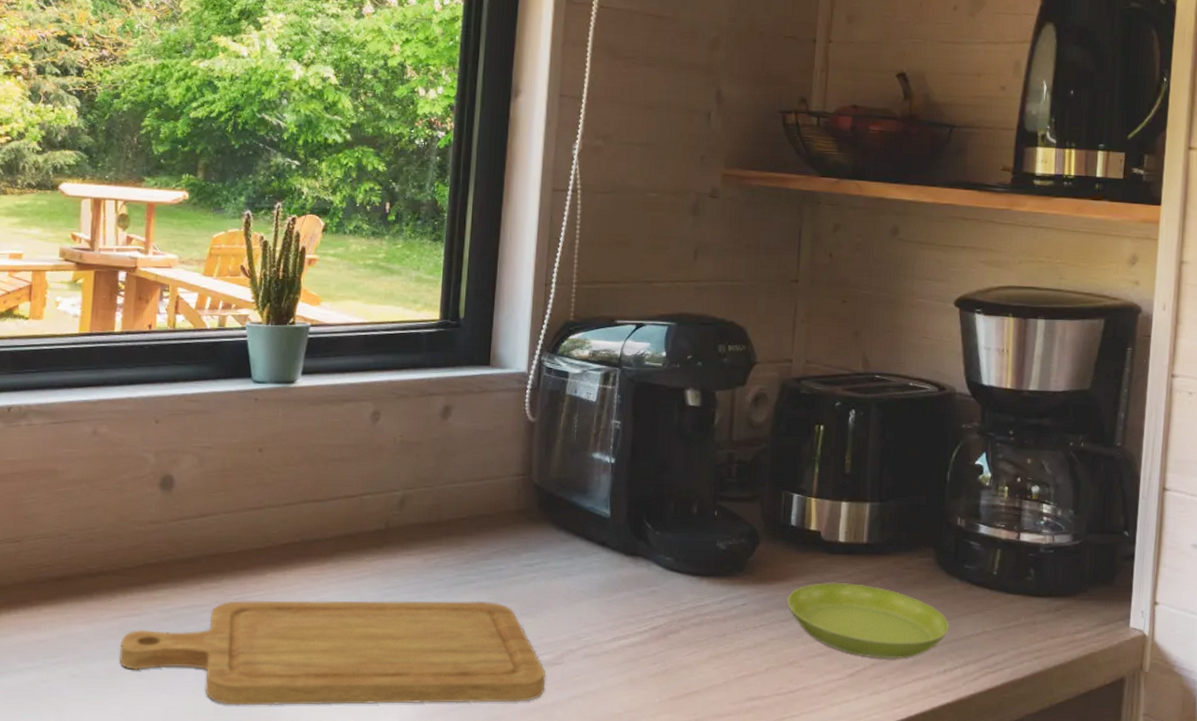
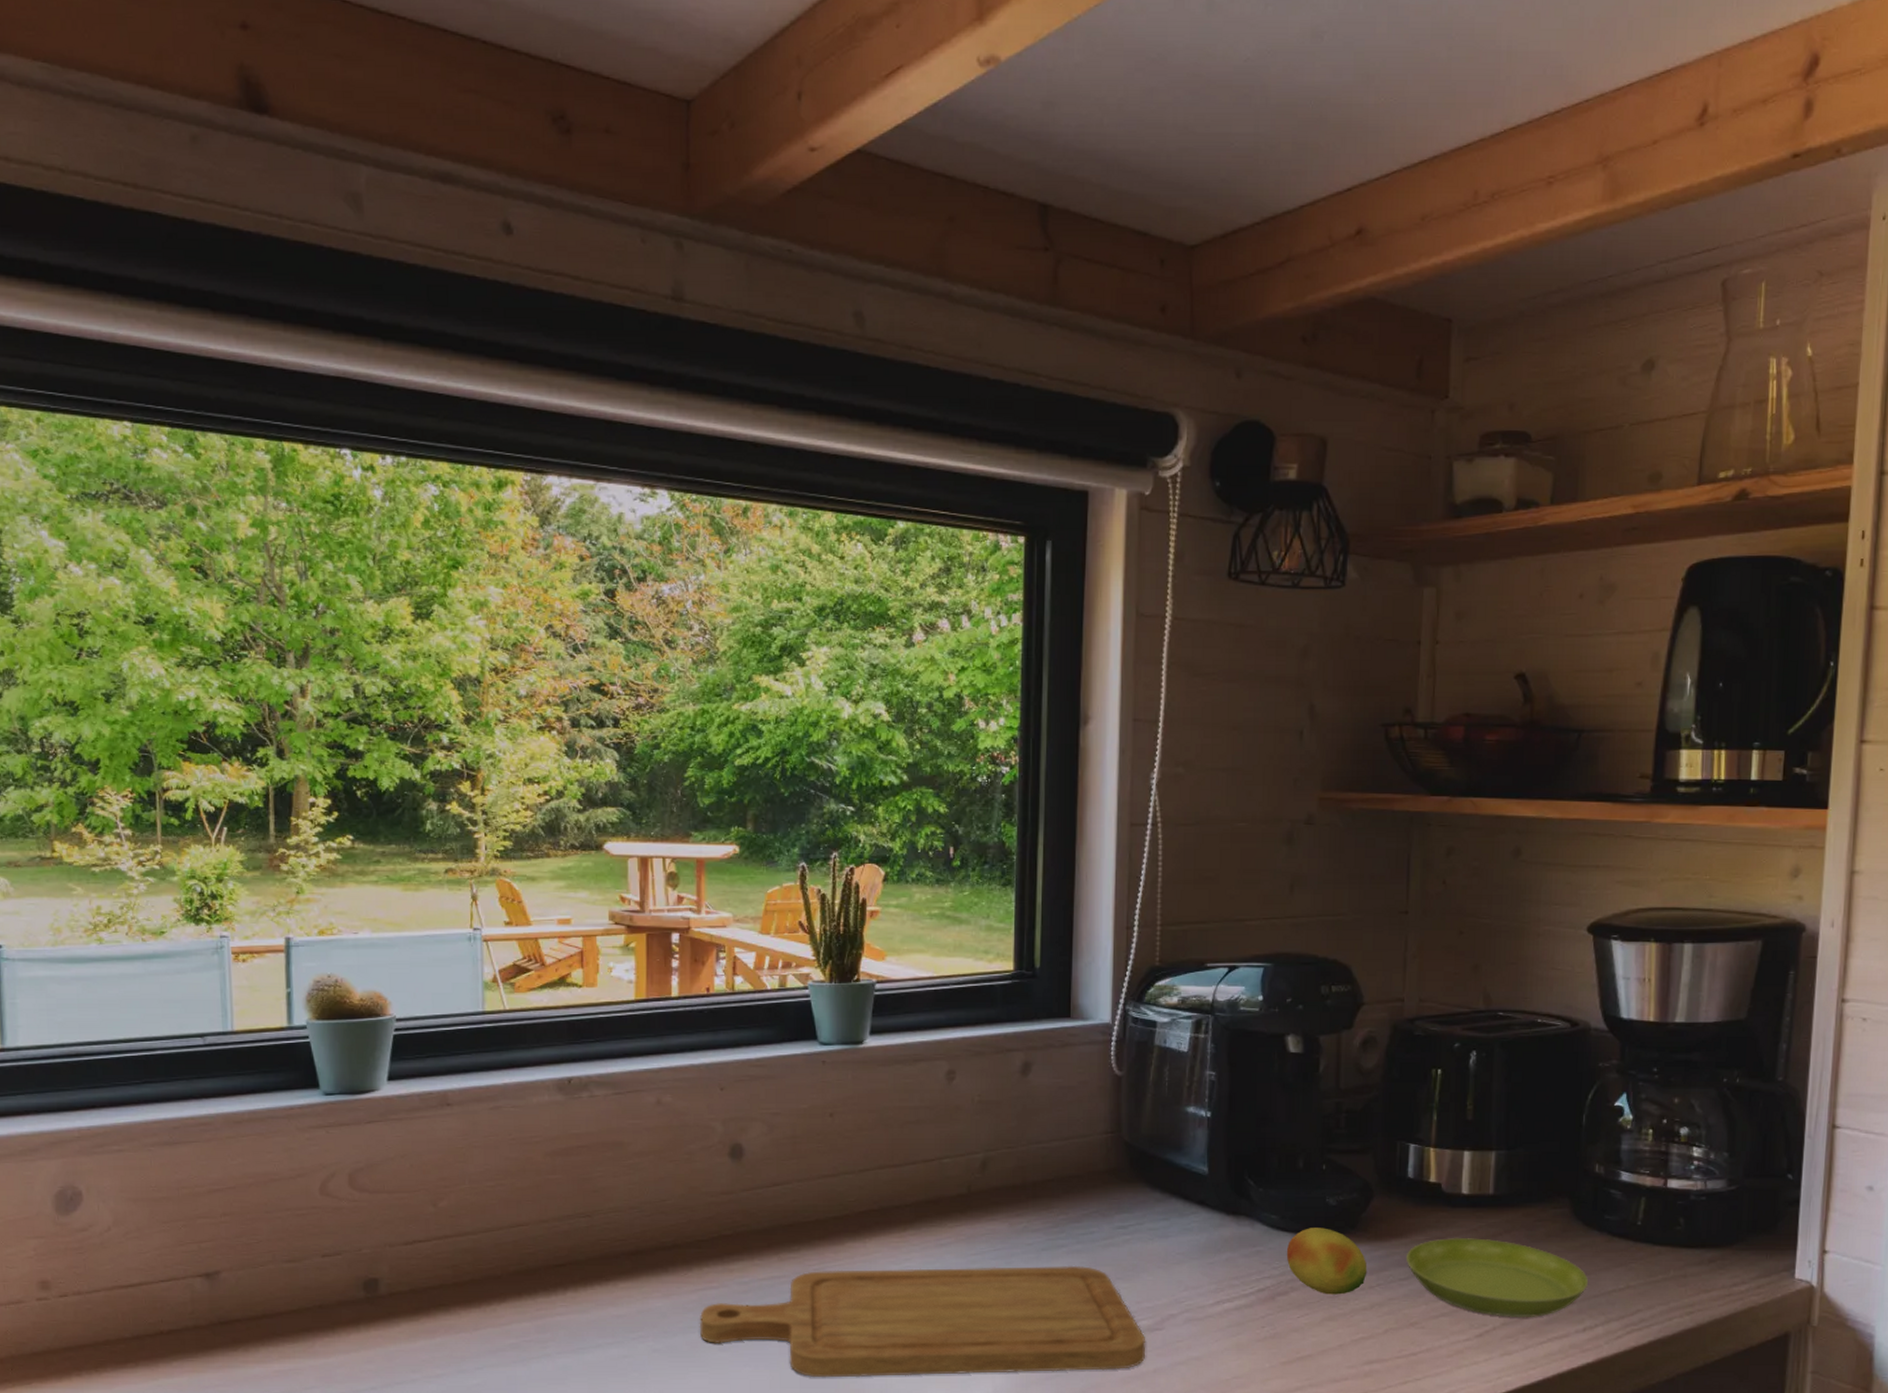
fruit: none [678,570,752,634] -> present [1286,1228,1368,1295]

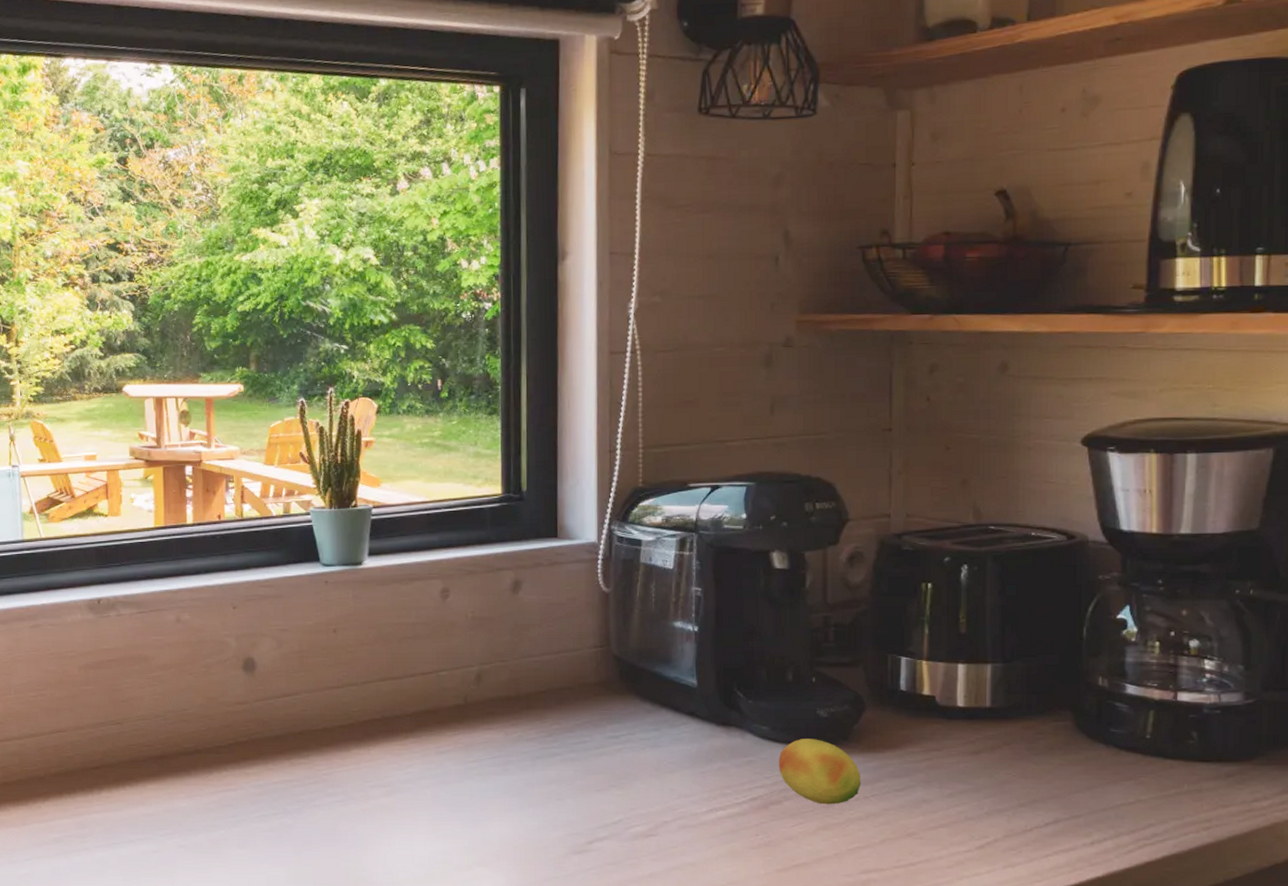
chopping board: present [699,1265,1146,1378] -> none [220,773,641,876]
saucer: present [1405,1237,1589,1317] -> none [900,749,1096,830]

